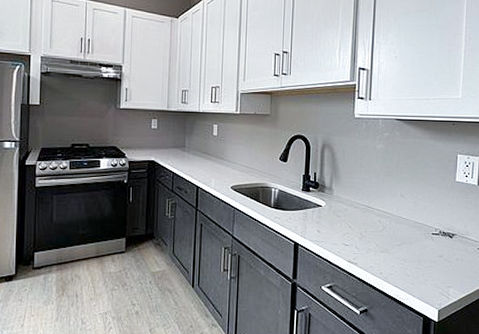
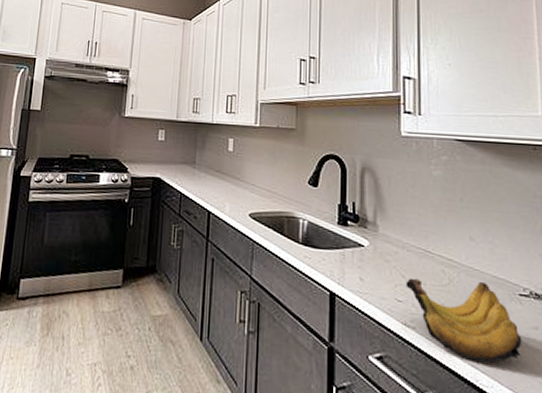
banana bunch: none [351,227,431,284] -> present [405,278,523,364]

